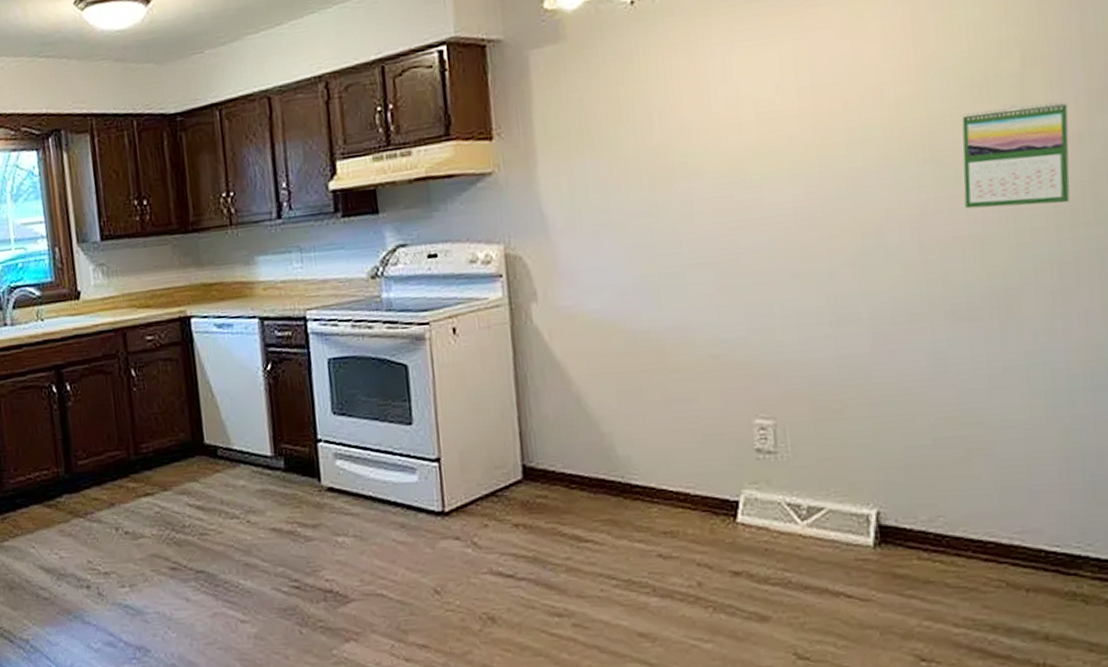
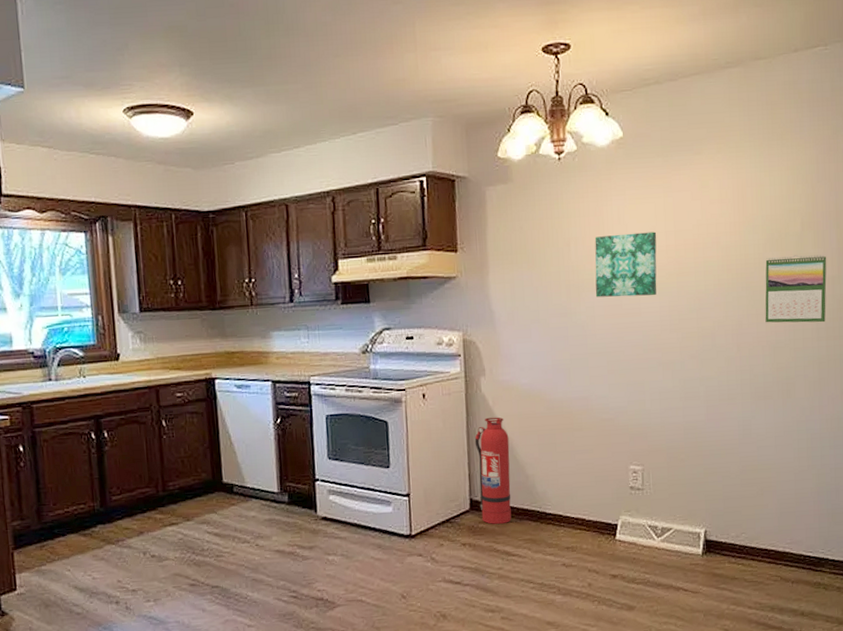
fire extinguisher: none [525,355,582,499] -> present [474,417,512,524]
wall art: none [688,89,787,188] -> present [594,231,657,298]

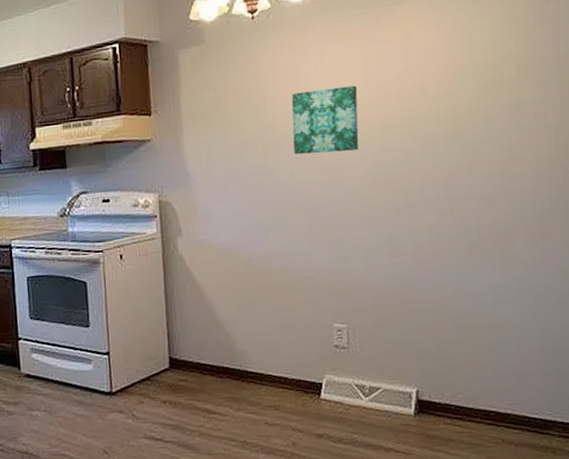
fire extinguisher: present [474,417,512,524] -> none [172,276,212,382]
calendar: present [765,254,827,323] -> none [477,100,548,175]

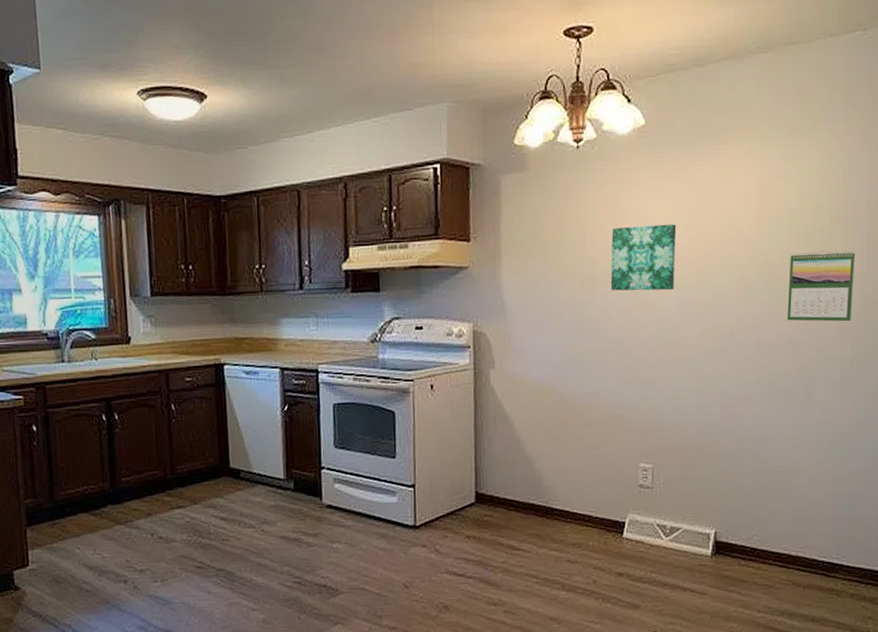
calendar: none [477,100,548,175] -> present [787,251,856,322]

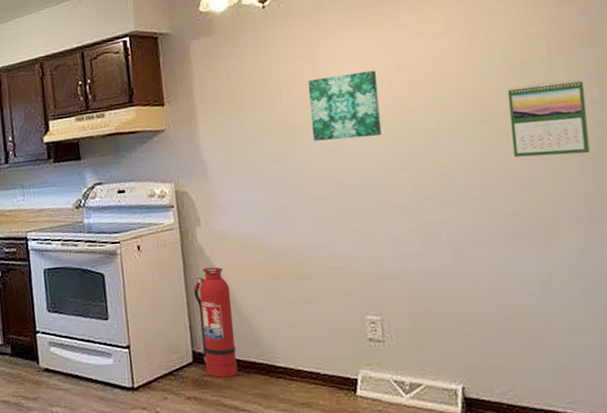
fire extinguisher: none [482,410,518,518] -> present [193,267,238,378]

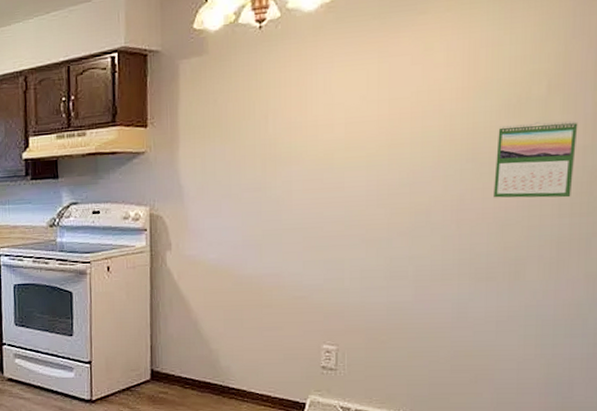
fire extinguisher: present [193,267,238,378] -> none [158,291,194,395]
wall art: present [307,70,382,141] -> none [293,100,368,172]

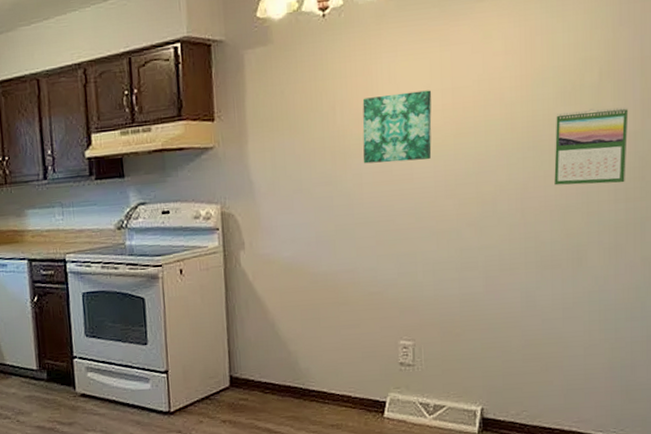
wall art: none [293,100,368,172] -> present [362,90,432,164]

